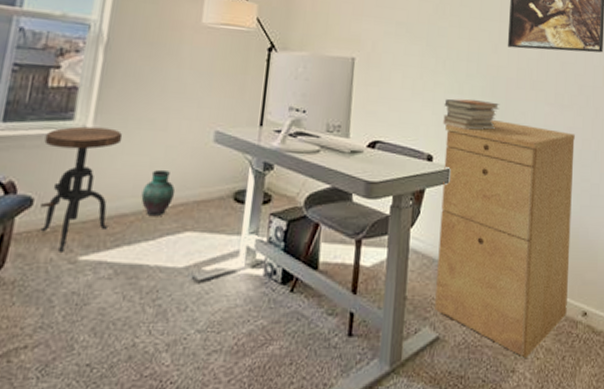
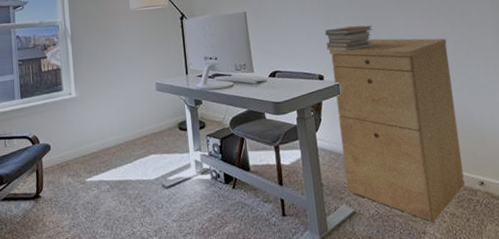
side table: present [40,126,123,252] -> none [48,92,100,177]
vase: present [141,169,176,217] -> none [116,114,138,148]

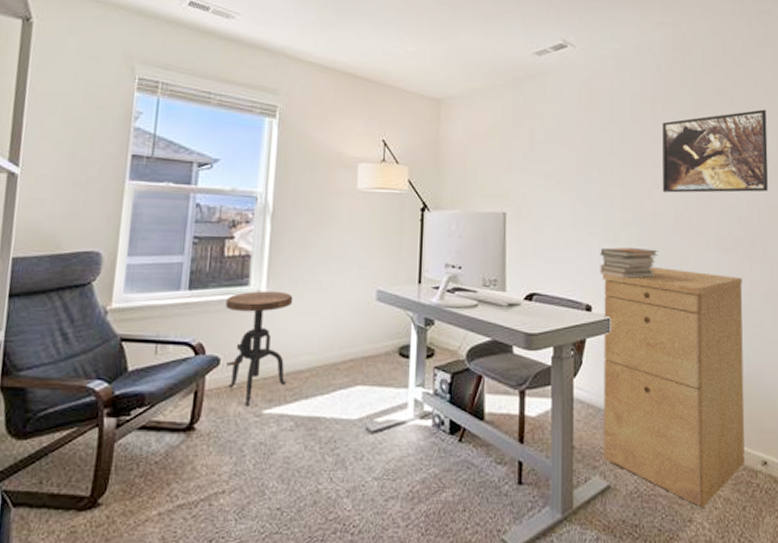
side table: none [48,92,100,177] -> present [225,291,293,406]

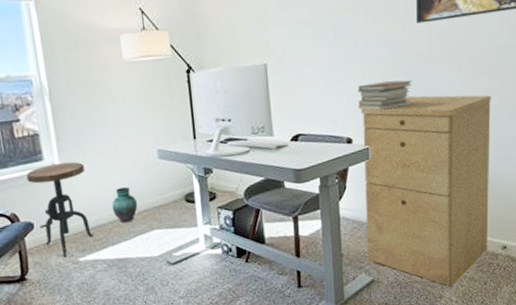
vase: none [314,328,345,373] -> present [111,186,138,223]

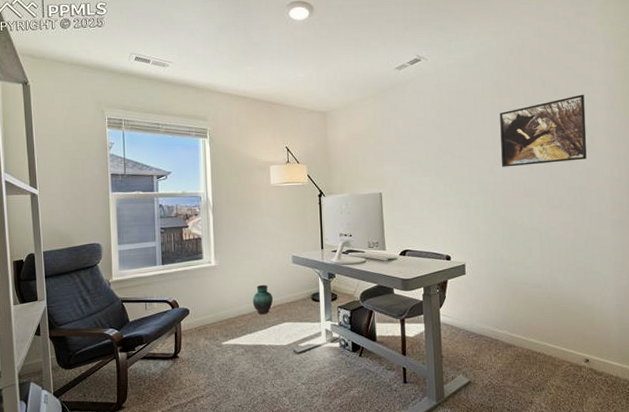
side table: present [26,161,95,257] -> none [188,261,237,340]
book stack: present [358,80,413,111] -> none [455,210,500,234]
filing cabinet: present [361,95,491,287] -> none [458,224,572,393]

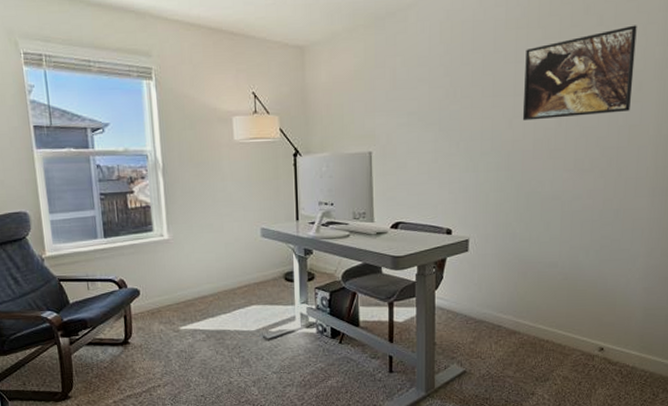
vase: present [252,284,274,315] -> none [214,261,239,297]

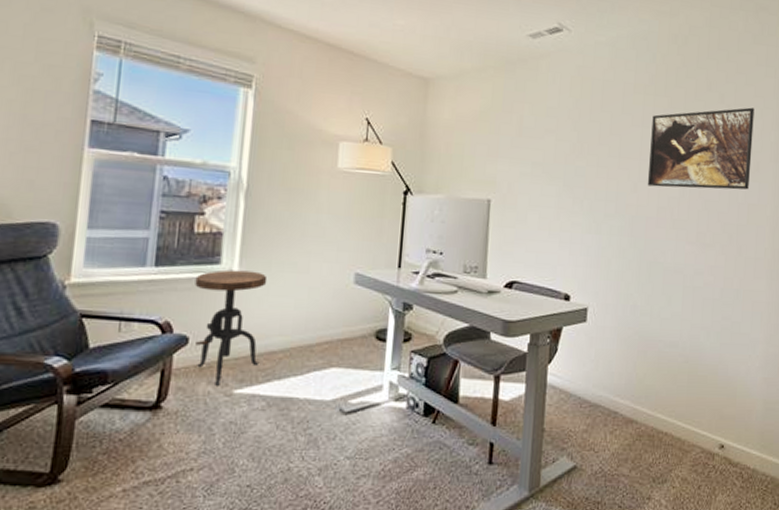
side table: none [136,234,196,325] -> present [195,270,268,386]

